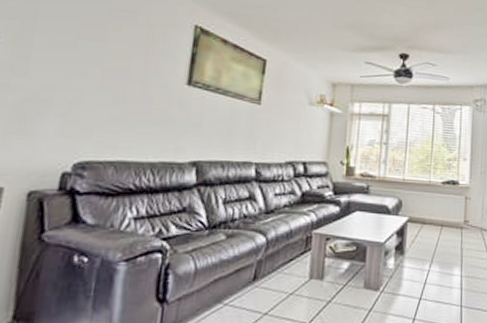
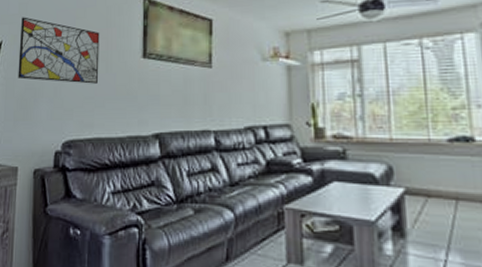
wall art: none [14,14,138,104] -> present [18,17,100,84]

